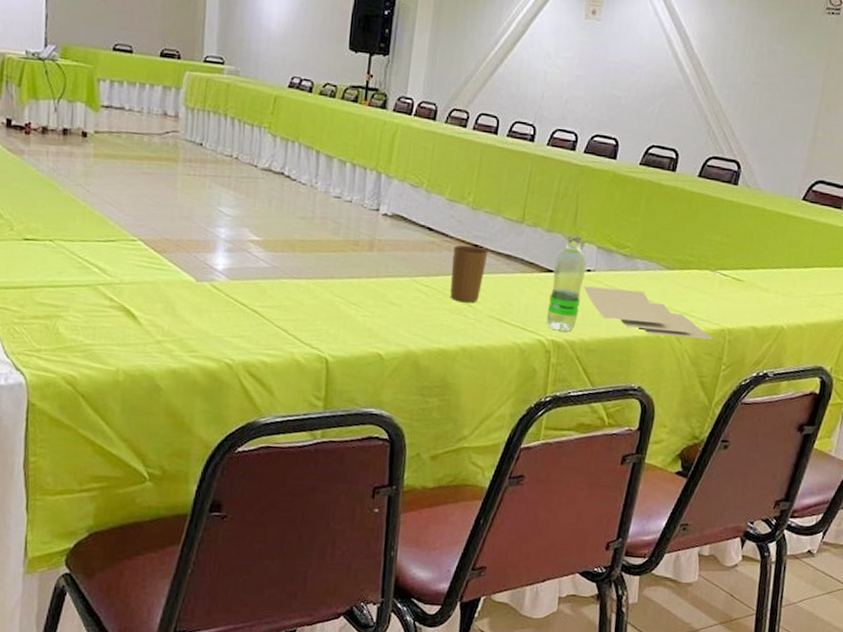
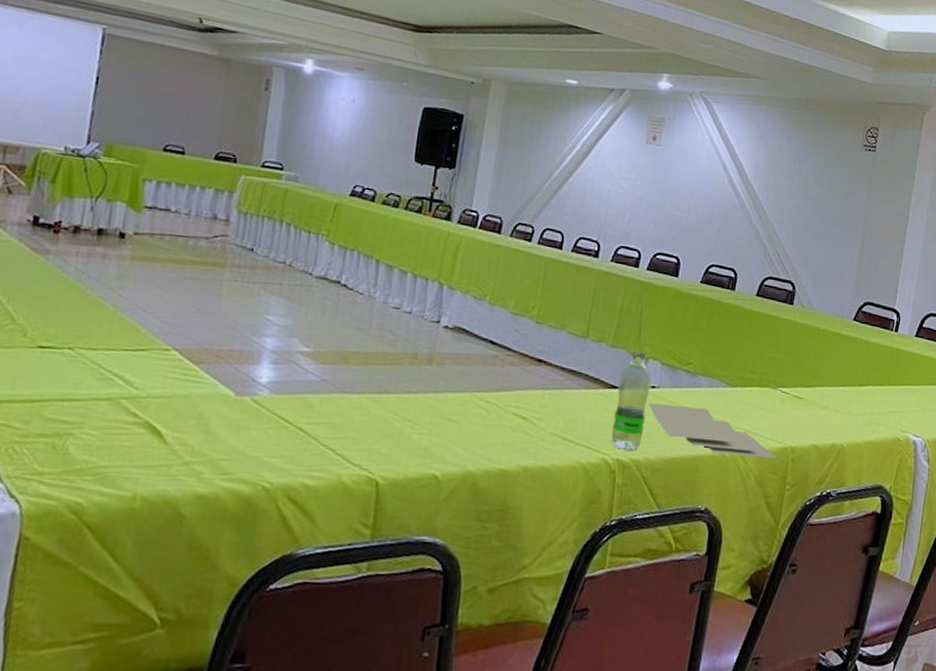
cup: present [450,245,489,303] -> none [512,359,553,420]

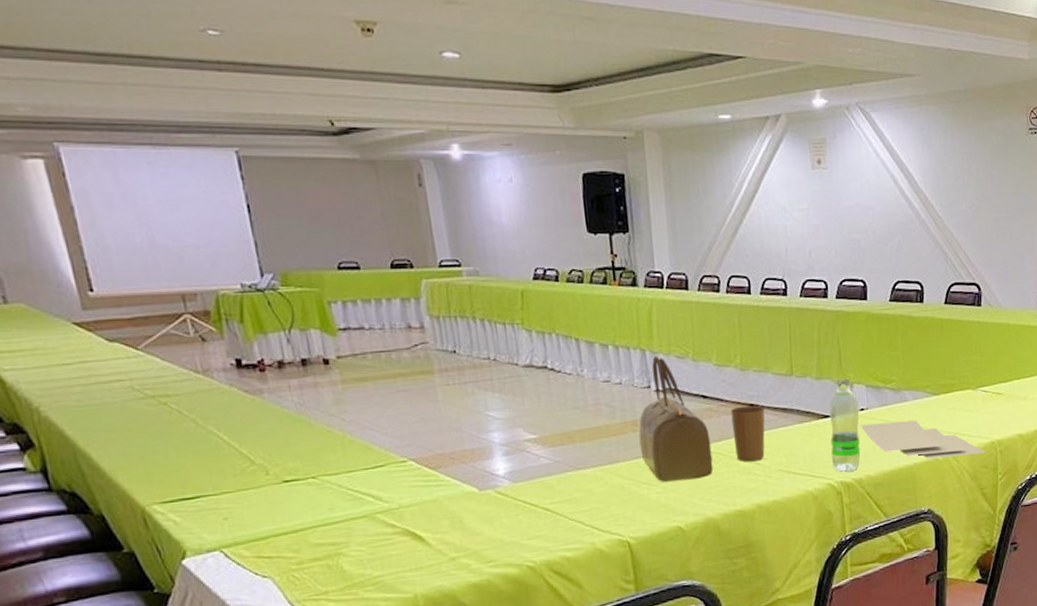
handbag: none [413,291,490,428] -> present [639,355,714,483]
cup: none [512,359,553,420] -> present [731,405,765,462]

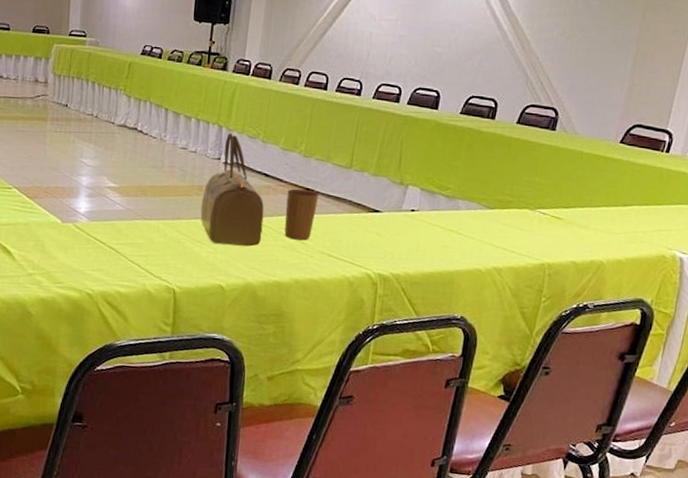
bottle: present [829,378,861,472] -> none [373,179,410,266]
papers: present [860,420,986,459] -> none [407,224,534,274]

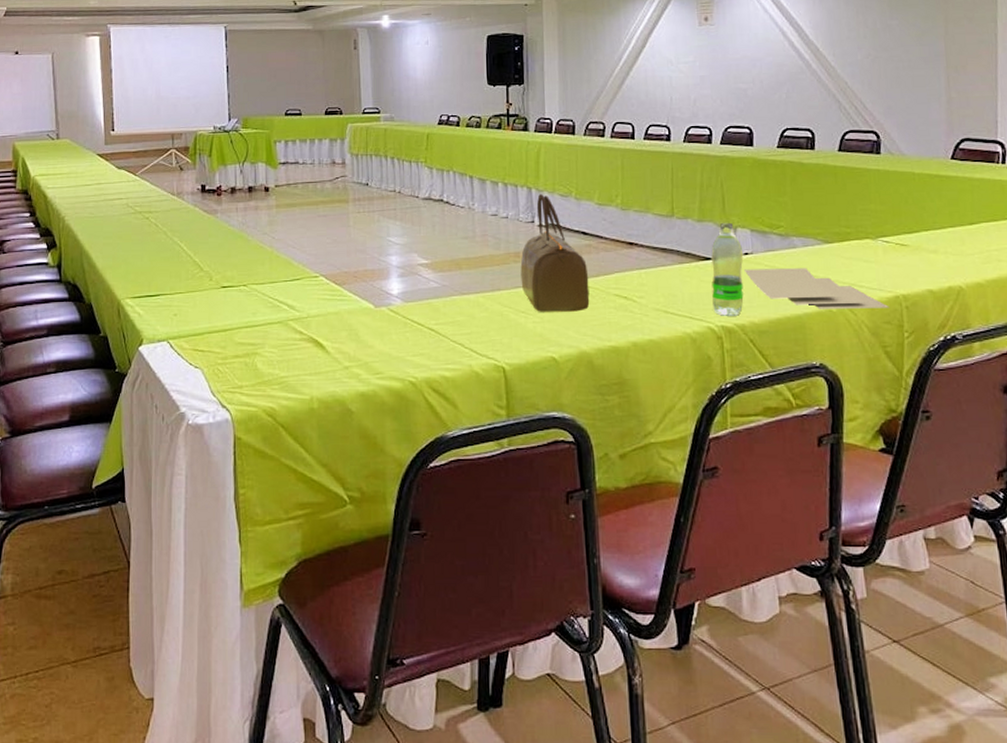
cup: present [284,188,319,240] -> none [610,244,644,299]
bottle: none [373,179,410,266] -> present [711,222,744,316]
papers: none [407,224,534,274] -> present [743,268,889,309]

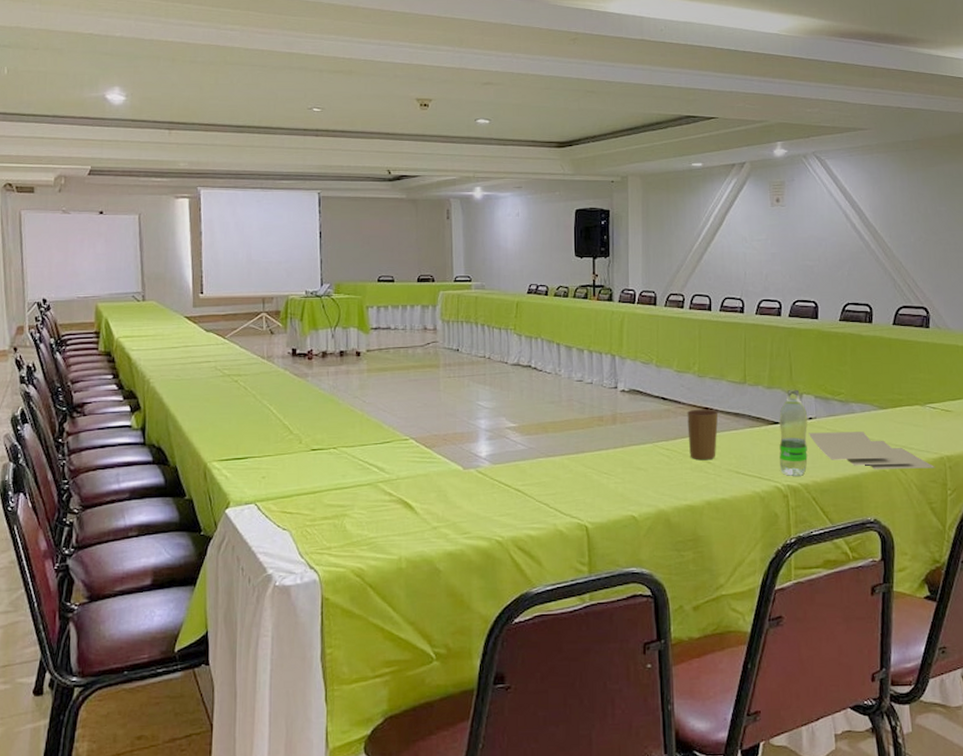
handbag: present [520,193,590,313] -> none [603,360,668,474]
cup: none [610,244,644,299] -> present [687,409,719,460]

